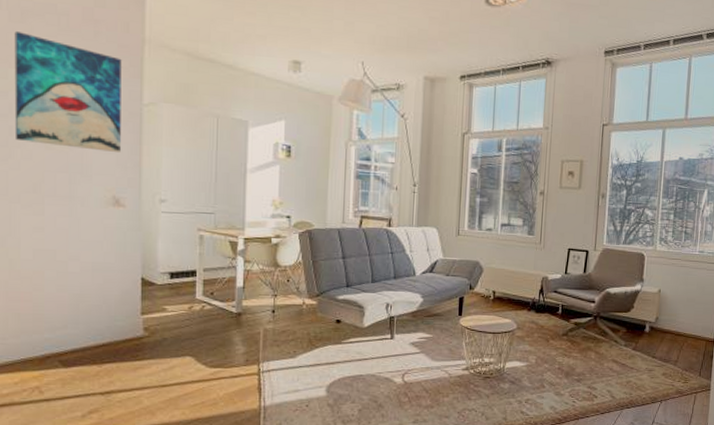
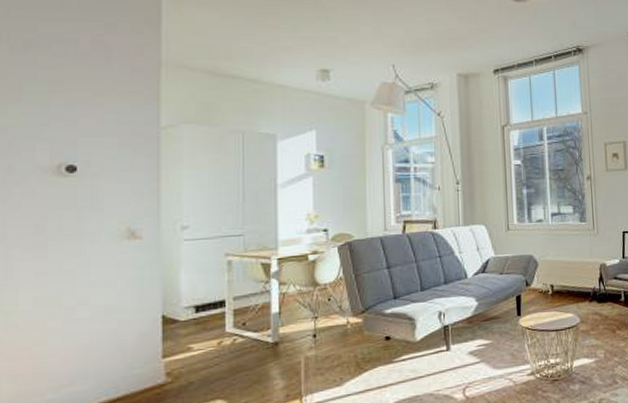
wall art: present [14,32,122,152] -> none [14,65,136,181]

